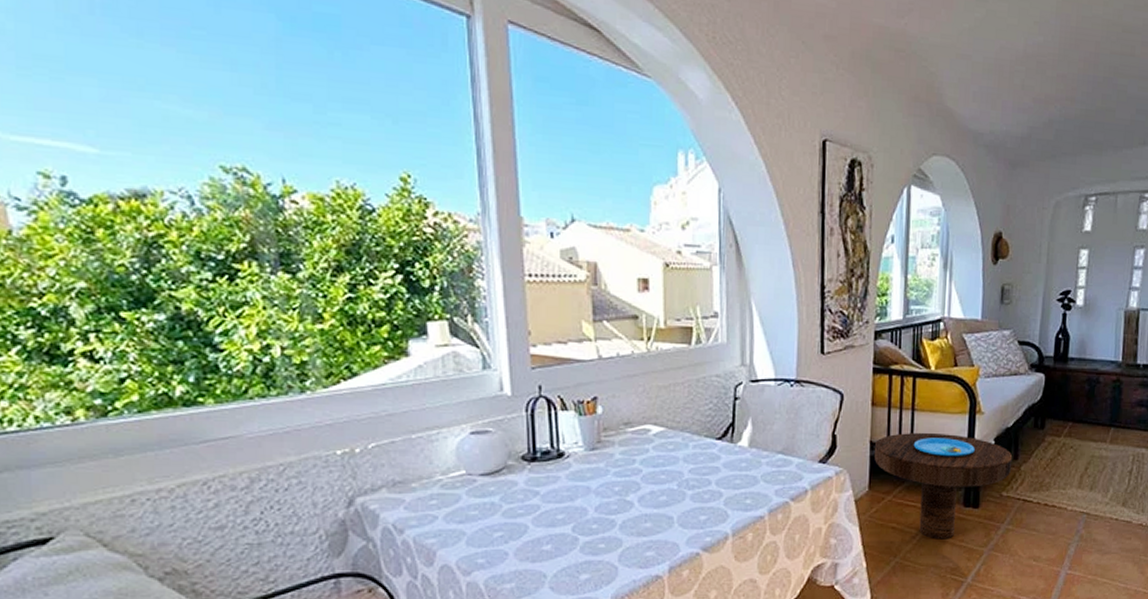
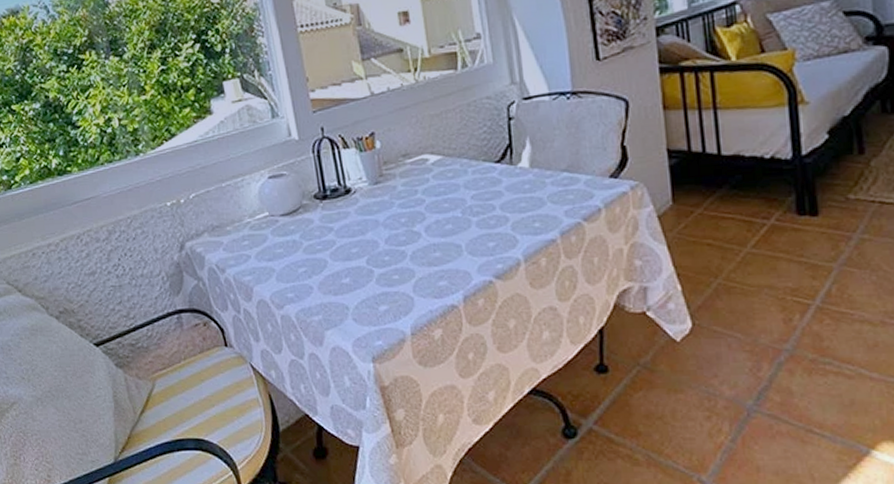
side table: present [874,432,1013,540] -> none [672,131,858,256]

